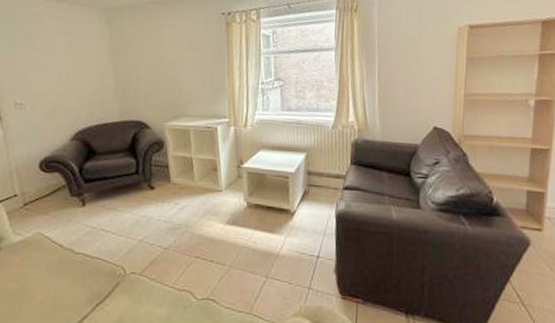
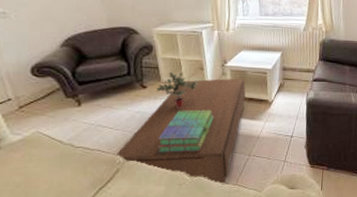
coffee table: none [116,182,264,312] -> present [115,78,246,185]
stack of books: none [162,217,227,268] -> present [158,109,214,153]
potted plant: none [165,172,212,214] -> present [156,72,199,108]

